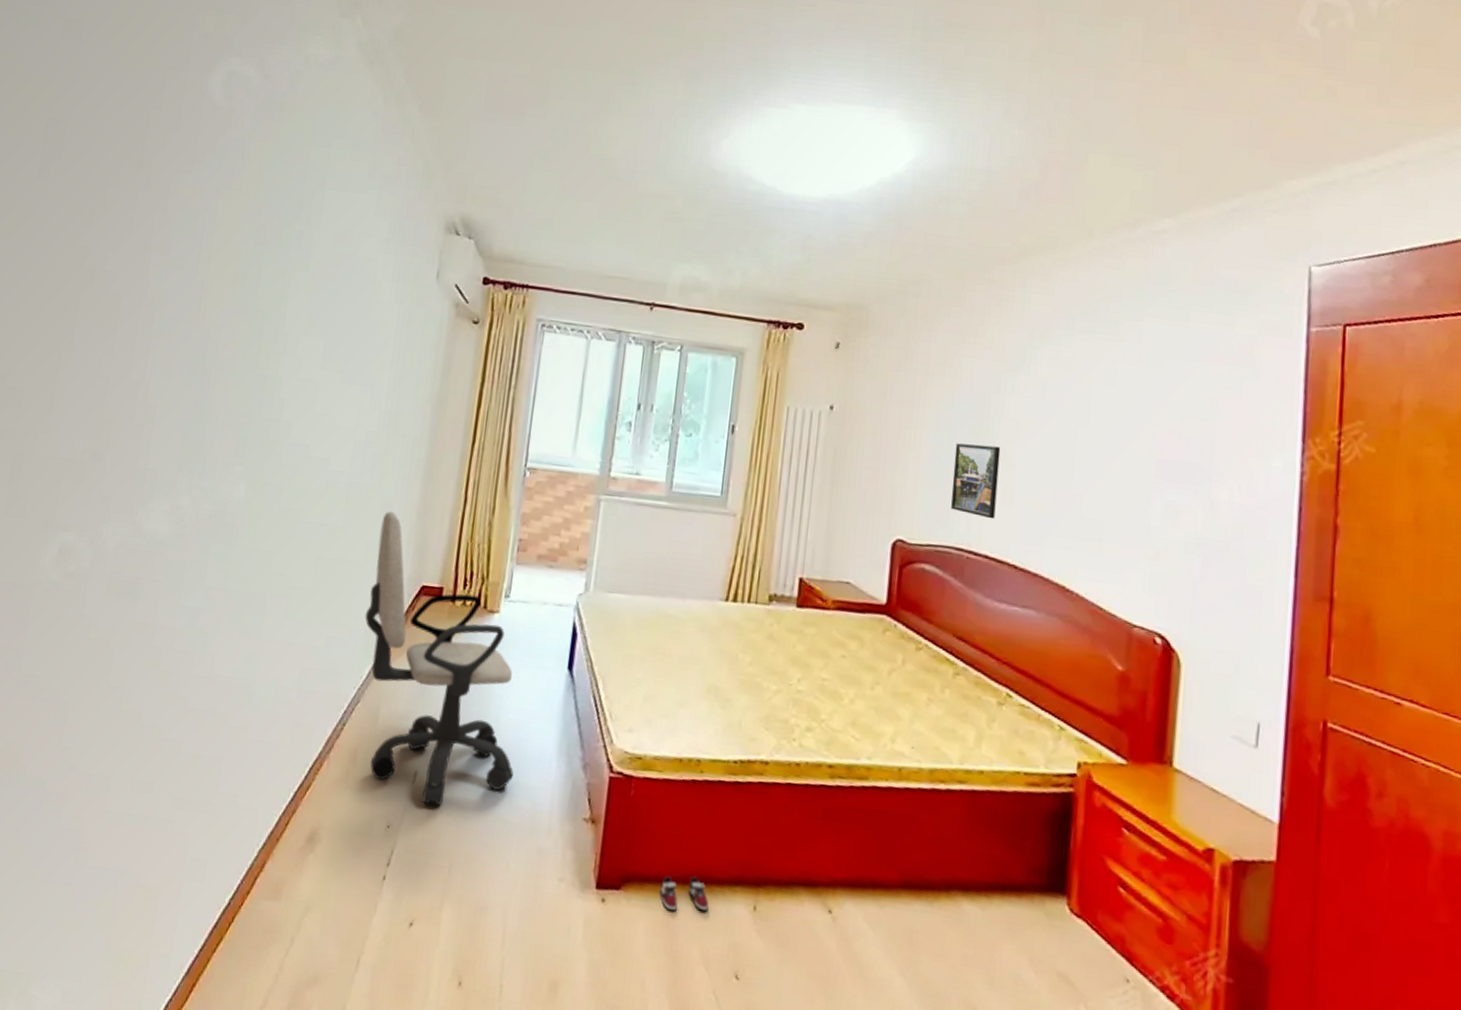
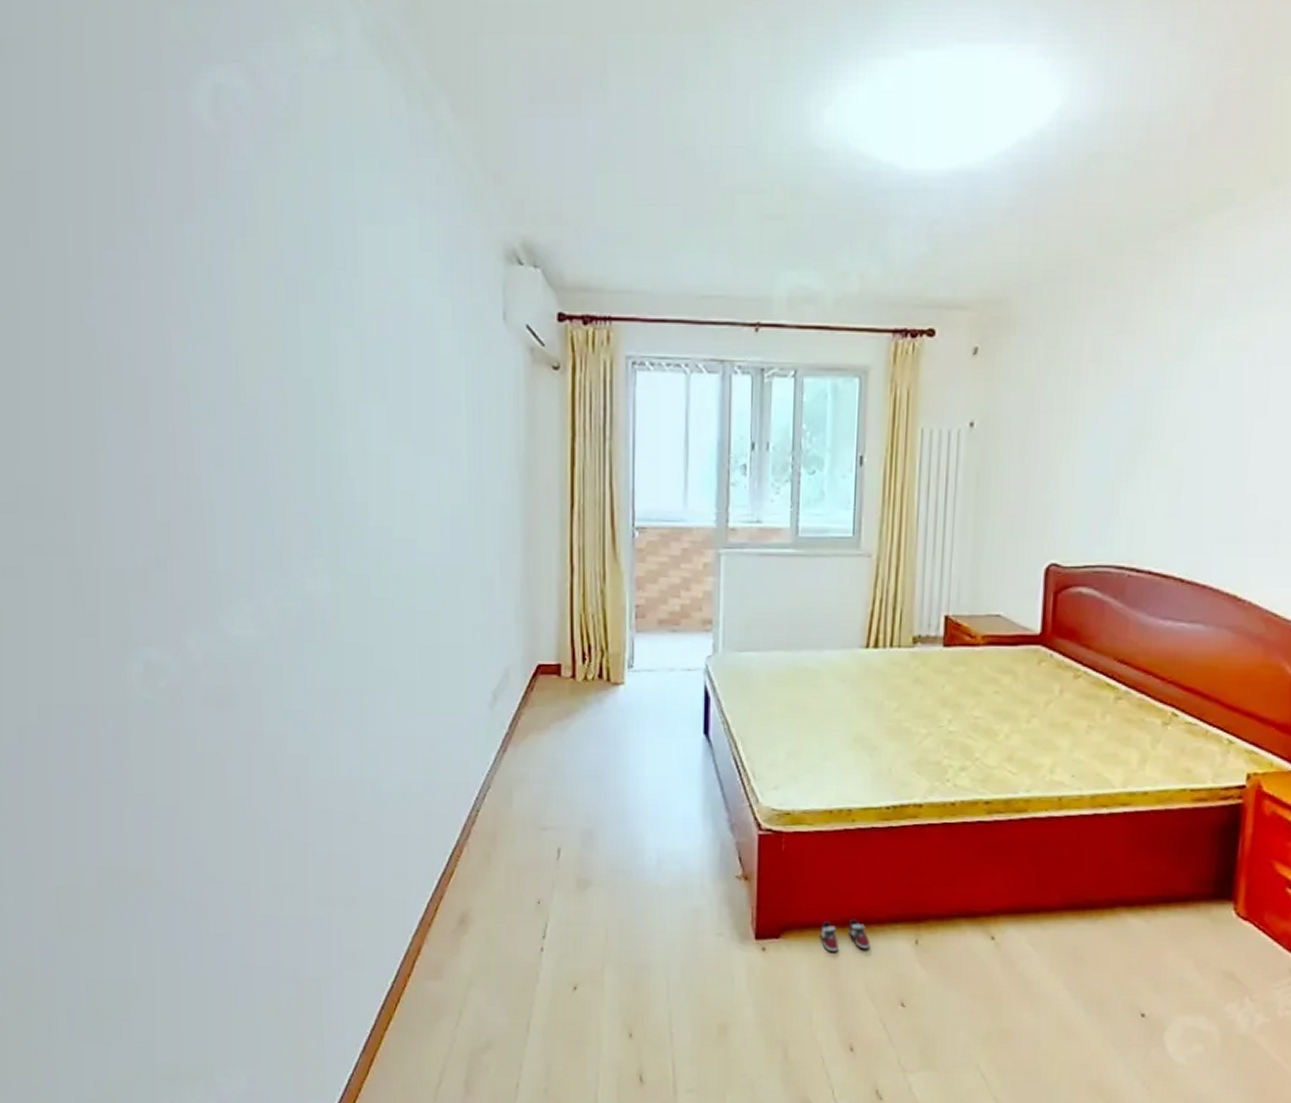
office chair: present [365,511,514,805] -> none [482,590,659,879]
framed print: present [950,443,1001,519] -> none [1109,449,1166,531]

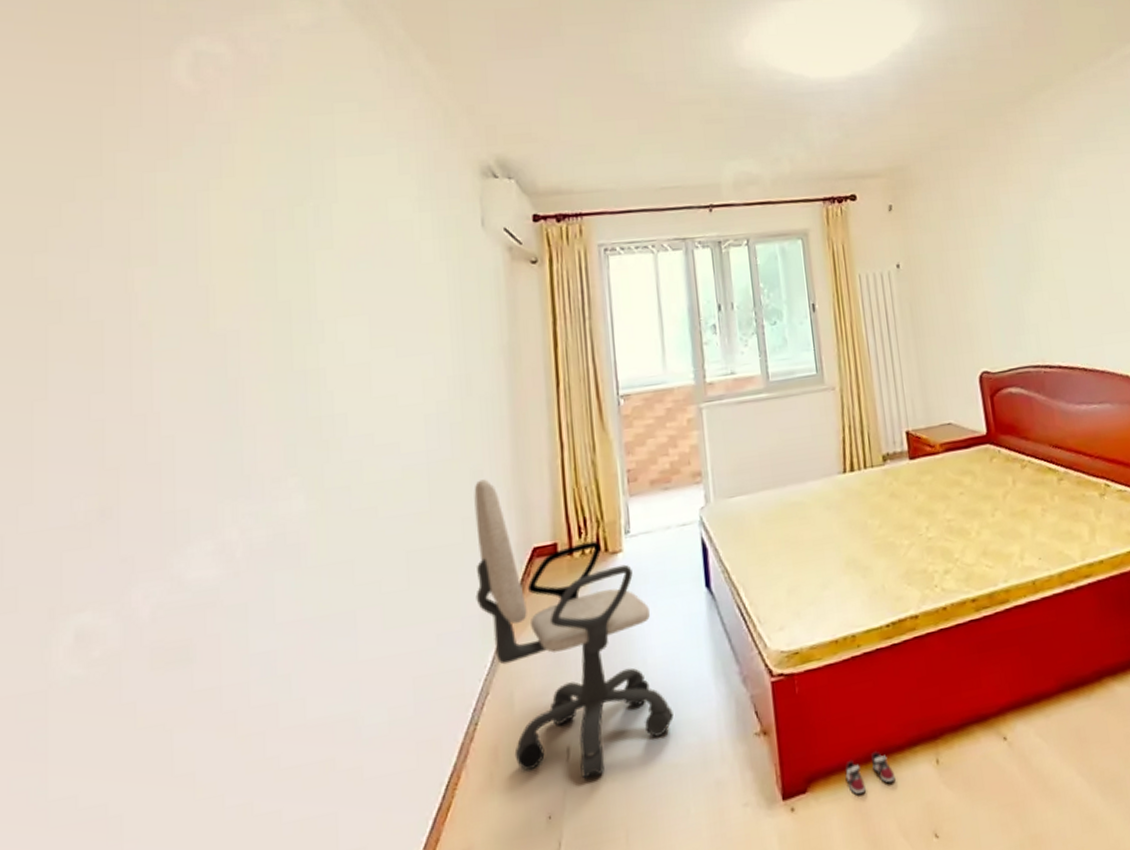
office chair: none [482,590,659,879] -> present [474,479,674,779]

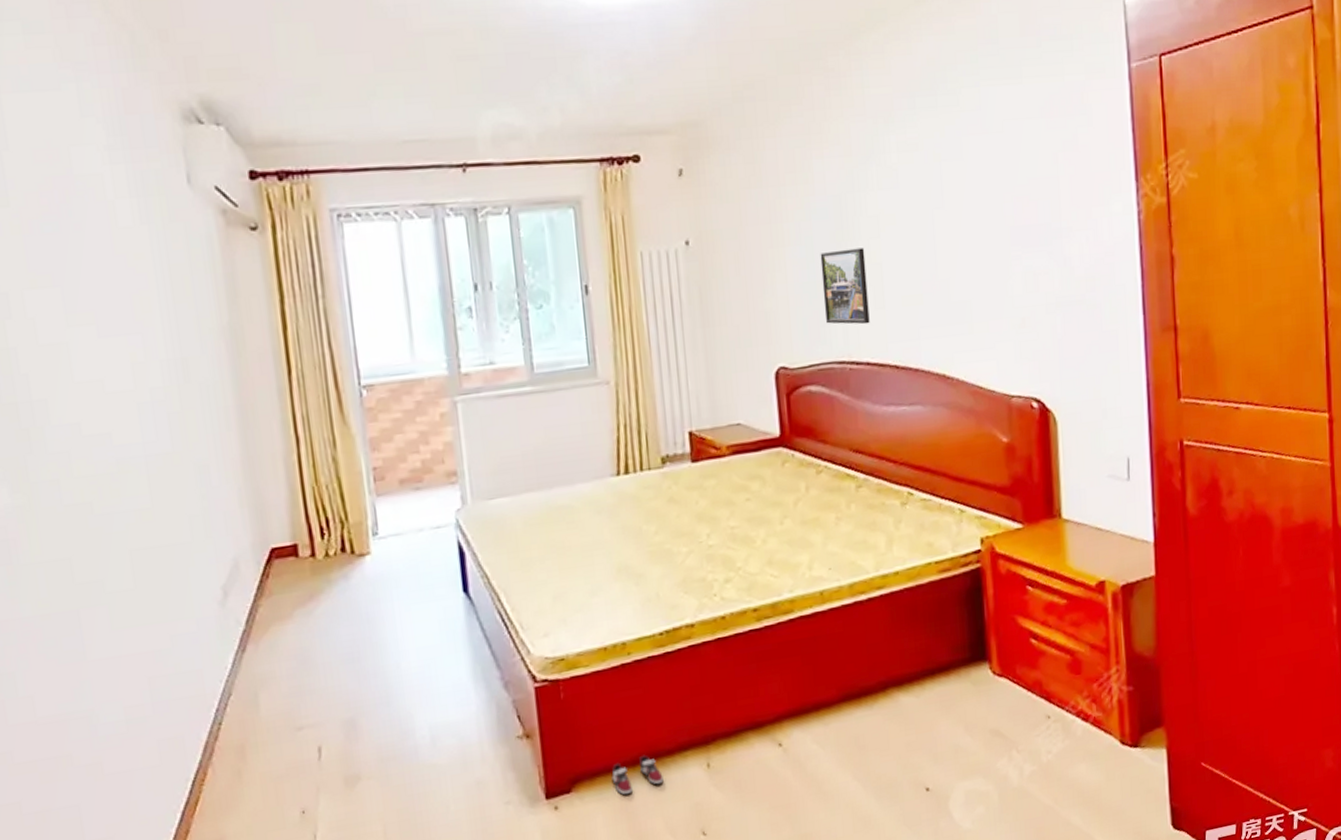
office chair: present [474,479,674,779] -> none [200,475,431,777]
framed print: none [1011,267,1059,333] -> present [820,247,870,325]

